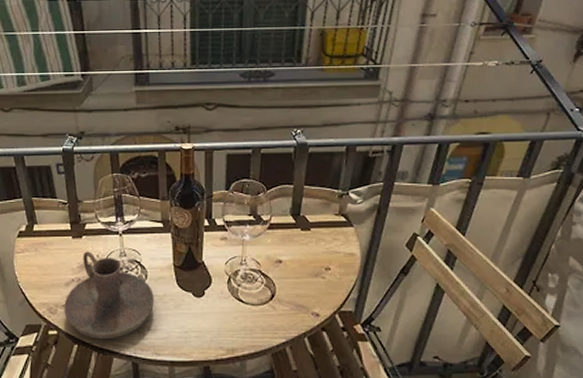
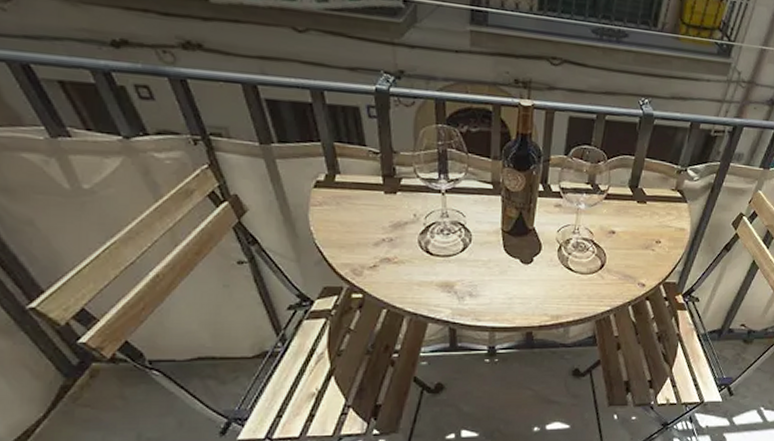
candle holder: present [64,251,154,340] -> none [371,209,478,305]

